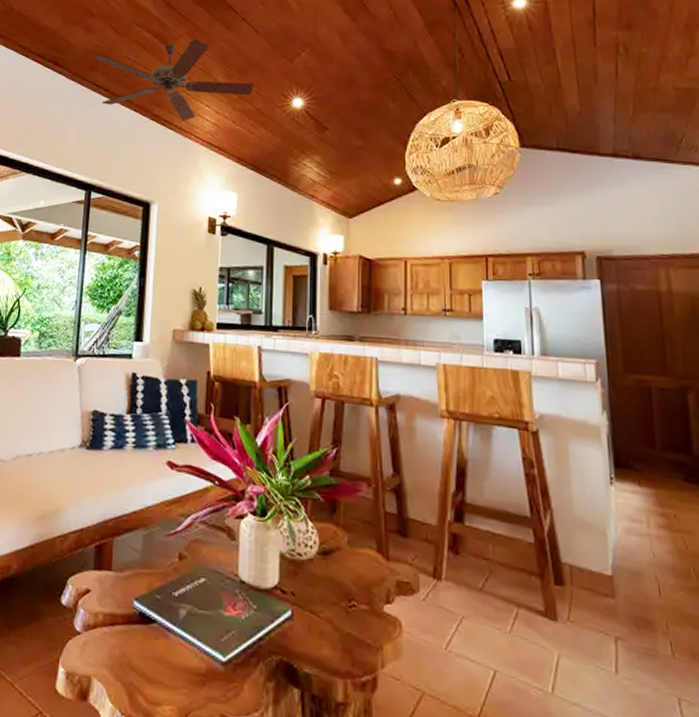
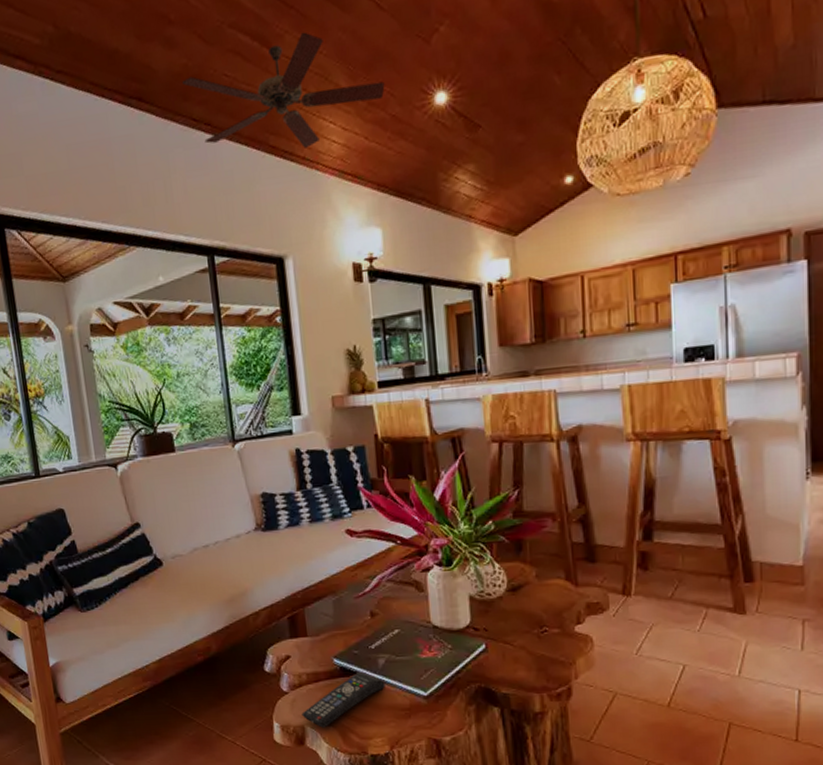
remote control: none [90,621,183,683] -> present [301,672,385,728]

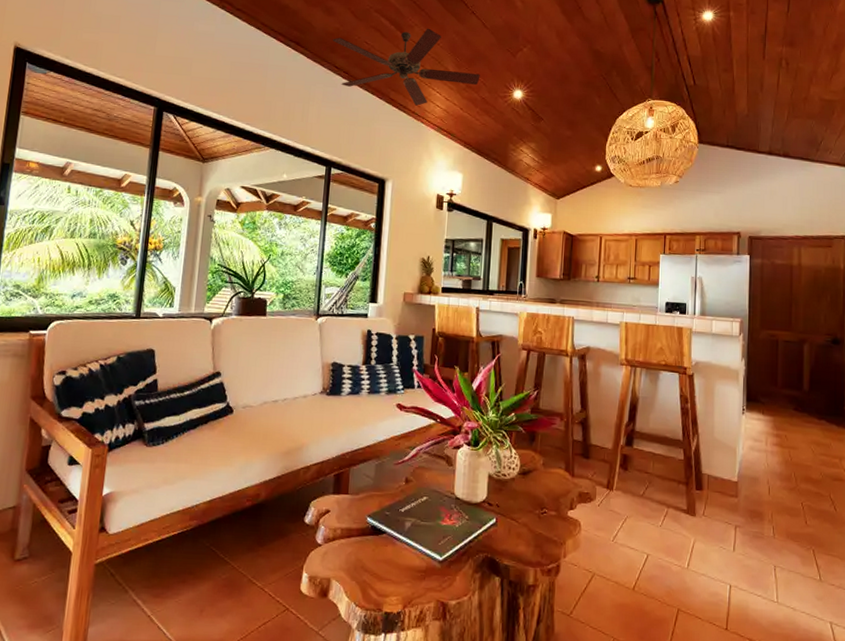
remote control: present [301,672,385,728] -> none [330,532,408,582]

